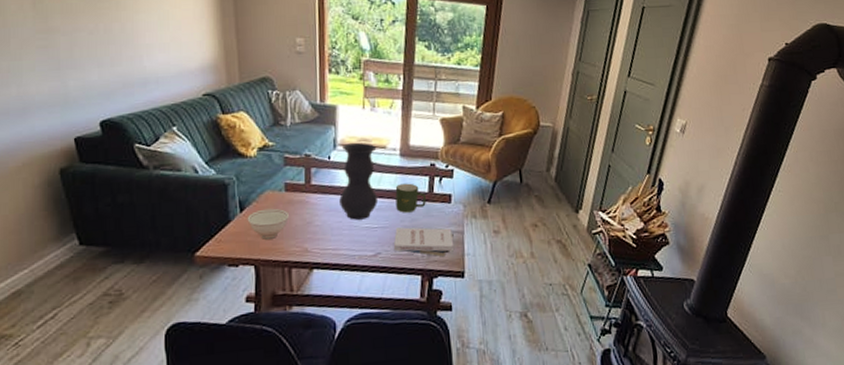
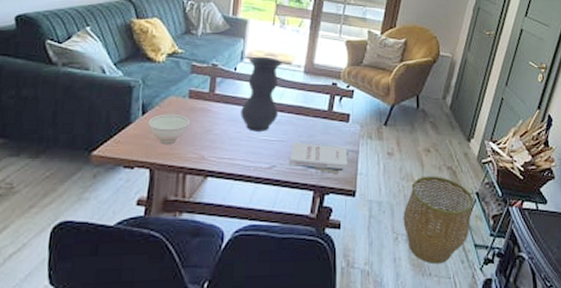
mug: present [395,183,427,213] -> none [295,100,326,129]
basket: none [514,250,587,339] -> present [403,176,475,265]

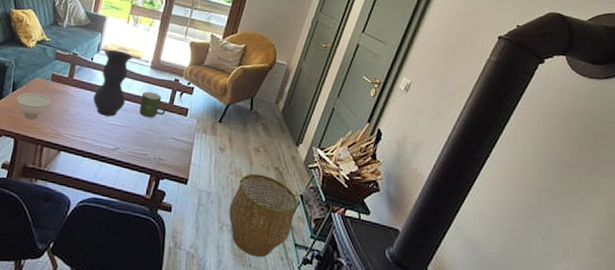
books: present [288,142,349,175] -> none [130,129,184,162]
mug: none [295,100,326,129] -> present [139,91,167,118]

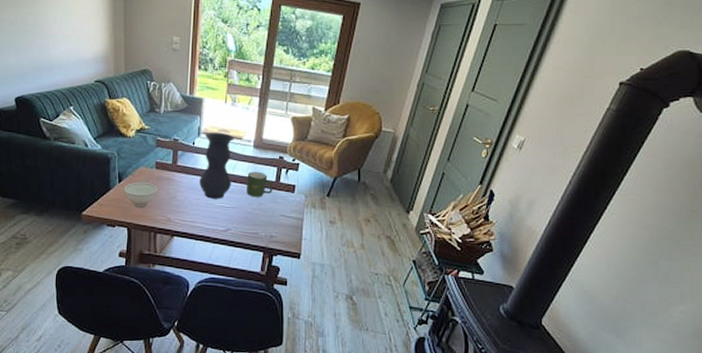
basket: present [228,173,299,258] -> none [343,243,412,321]

